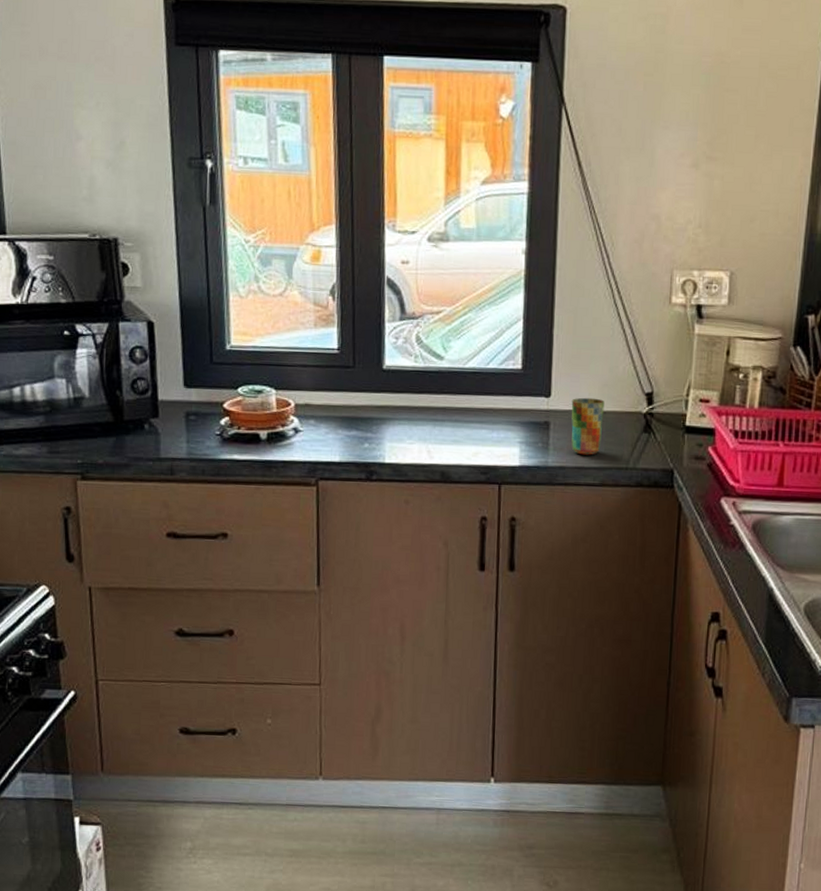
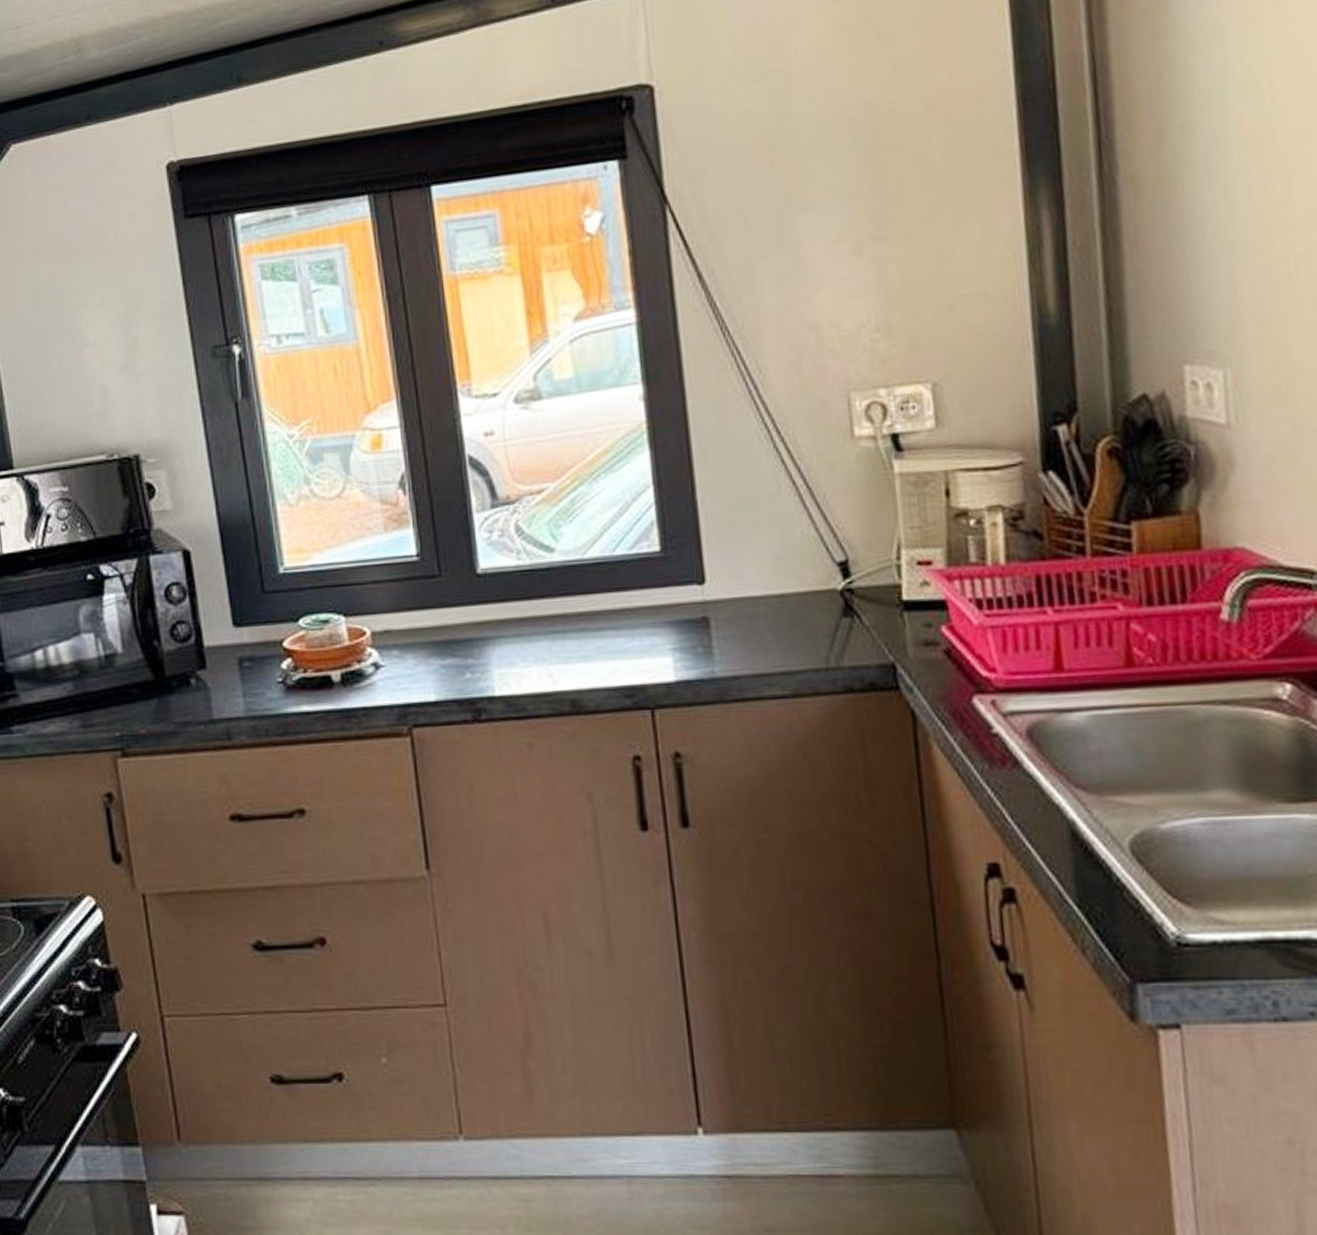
cup: present [571,397,605,456] -> none [735,577,786,657]

